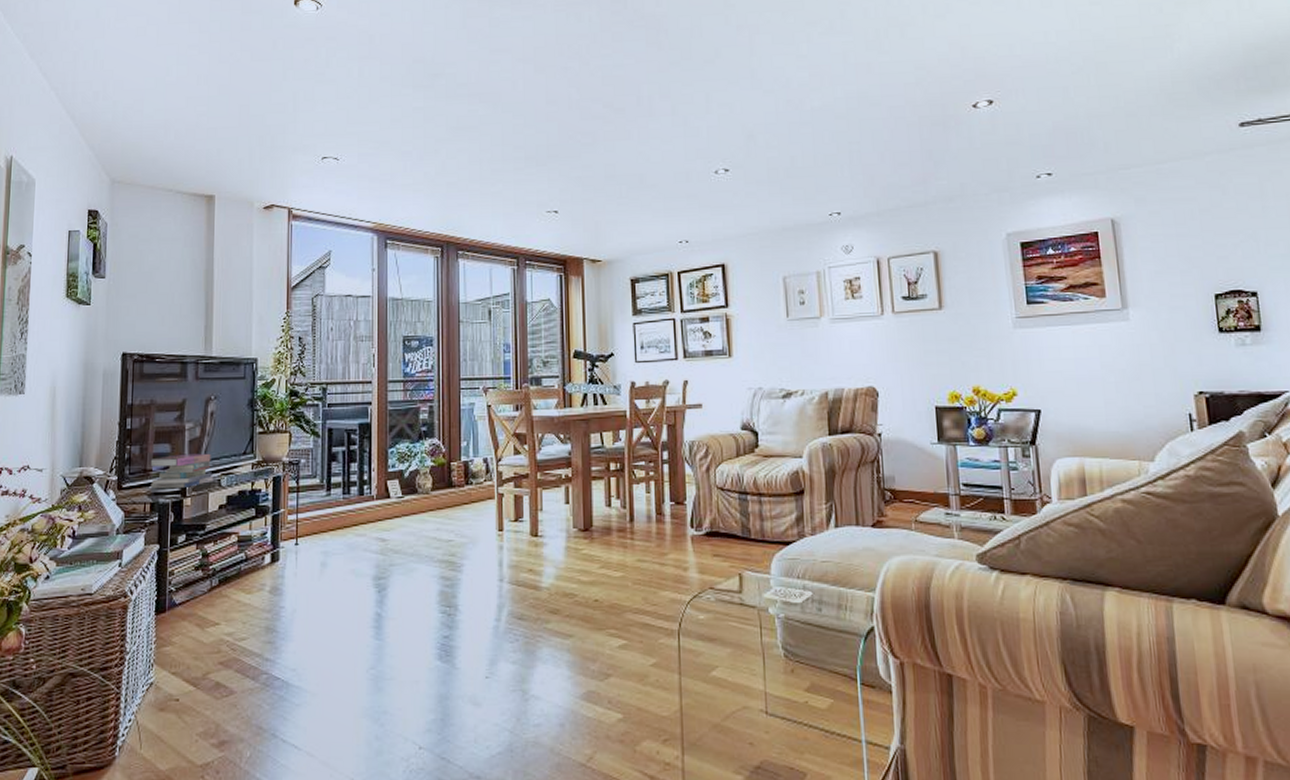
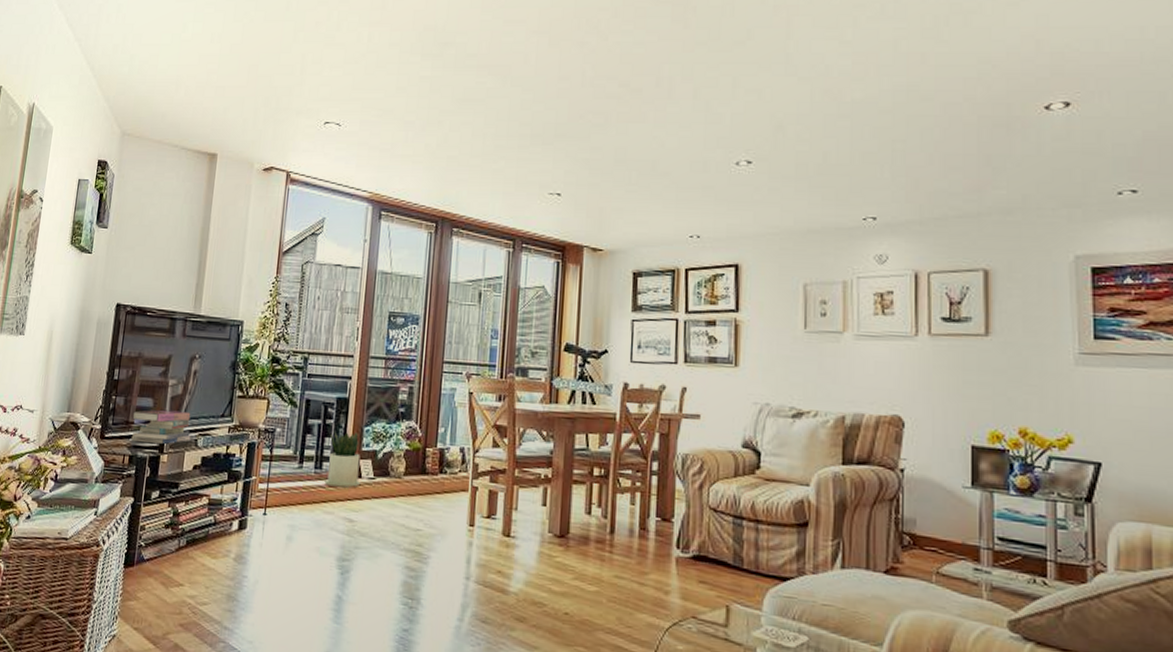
planter: none [354,455,390,509] -> present [324,430,361,488]

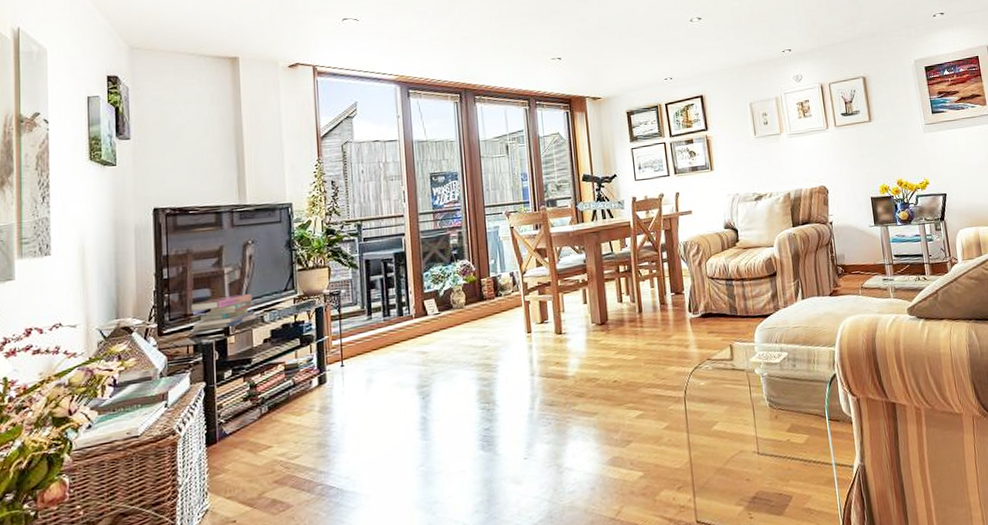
planter: present [324,430,361,488] -> none [393,279,428,329]

